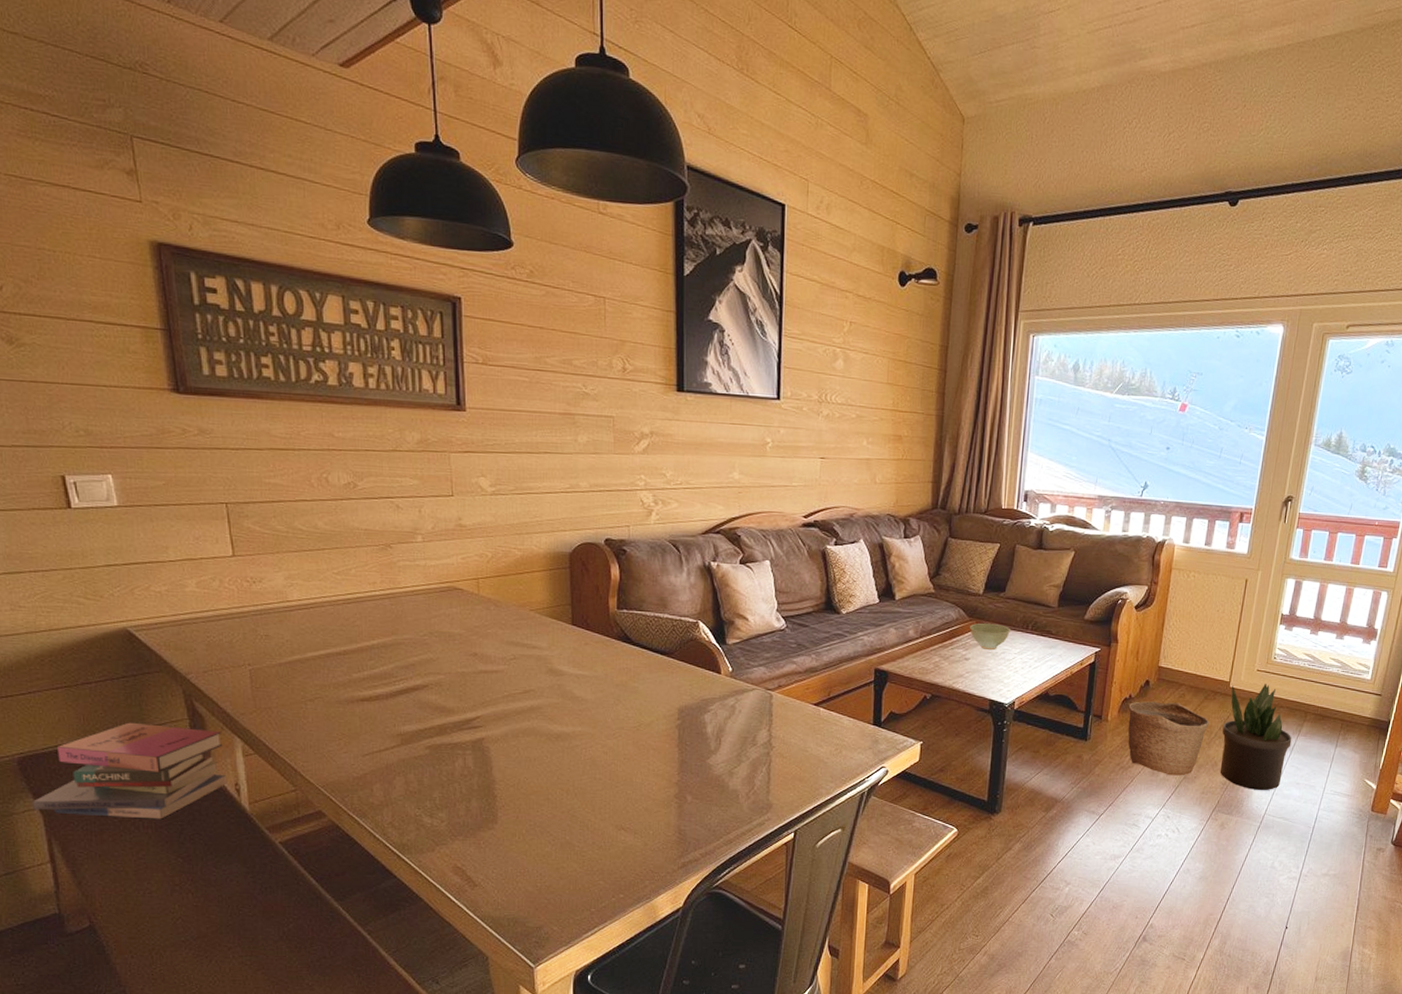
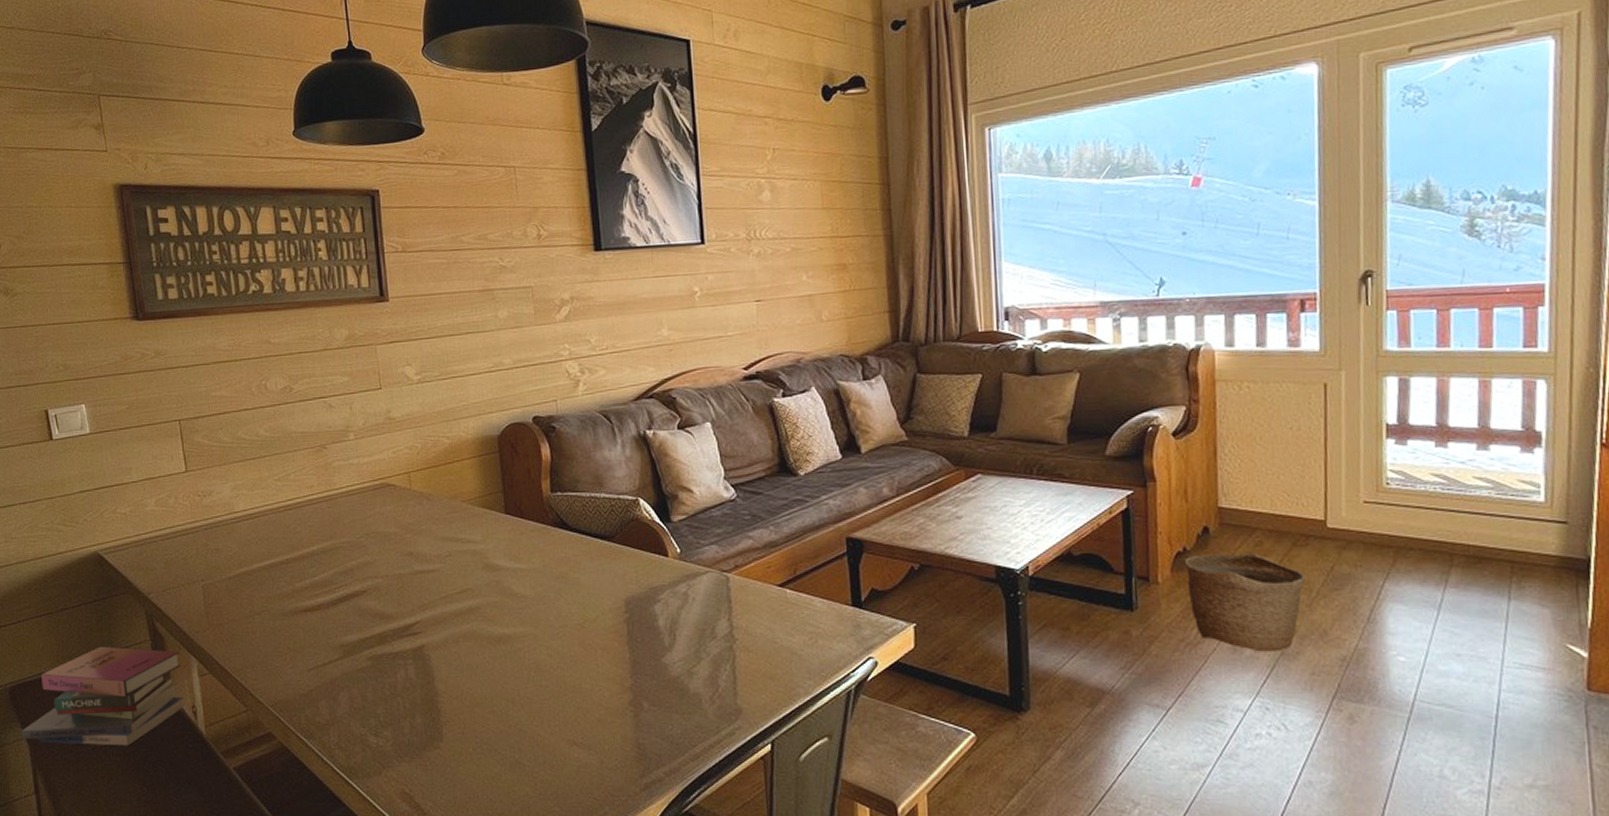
bowl: present [970,622,1010,651] -> none [958,470,1010,505]
planter: present [1220,684,1292,790] -> none [1327,519,1437,666]

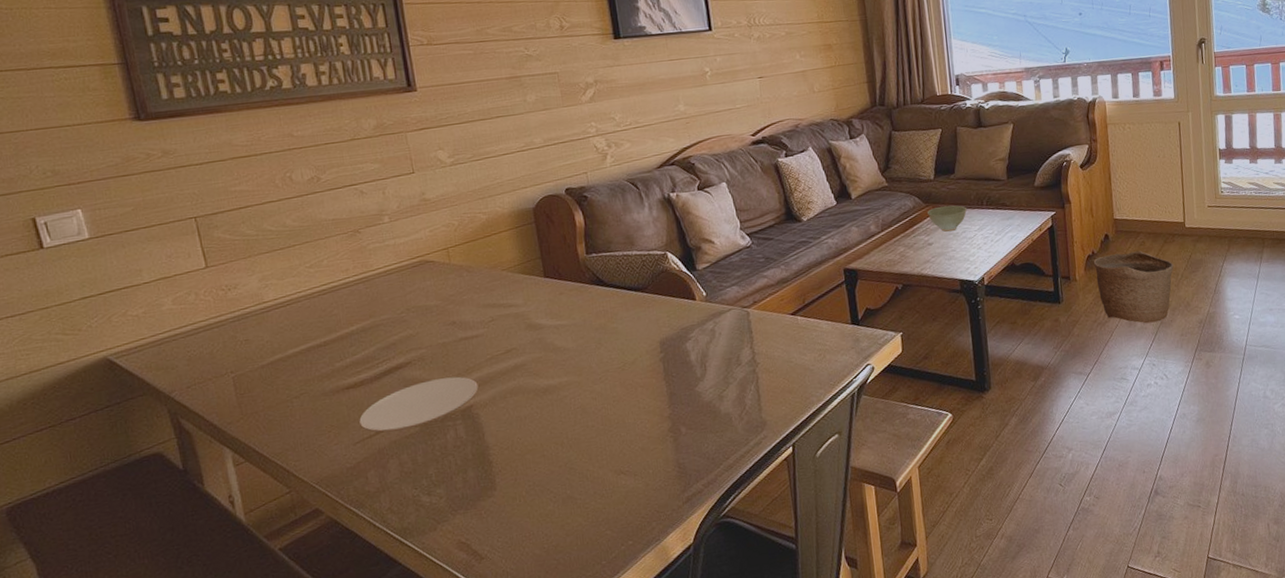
books: present [21,646,186,746] -> none [24,445,221,561]
plate: none [314,612,431,662] -> present [359,376,479,433]
bowl: none [958,470,1010,505] -> present [928,205,967,233]

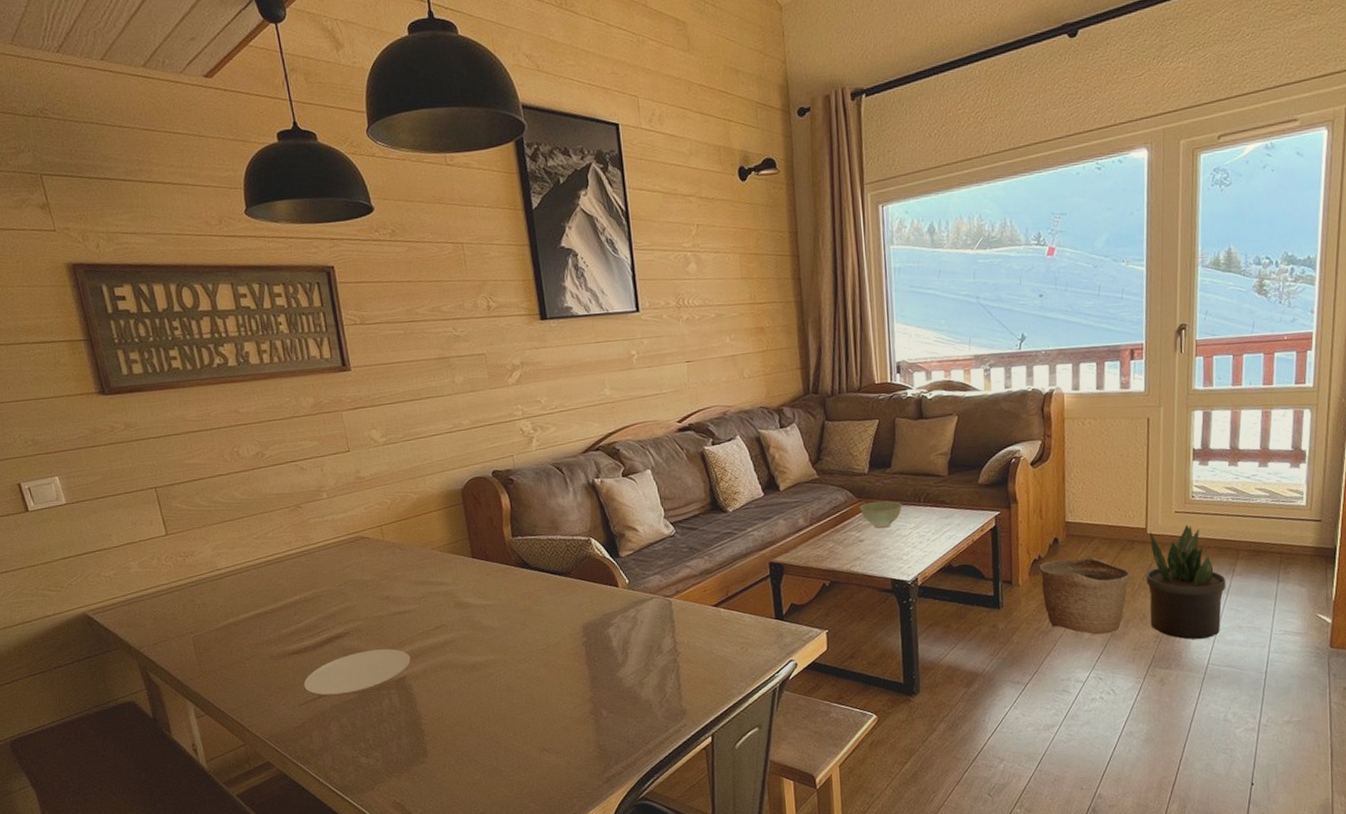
planter: none [1187,218,1256,324] -> present [1146,525,1226,640]

